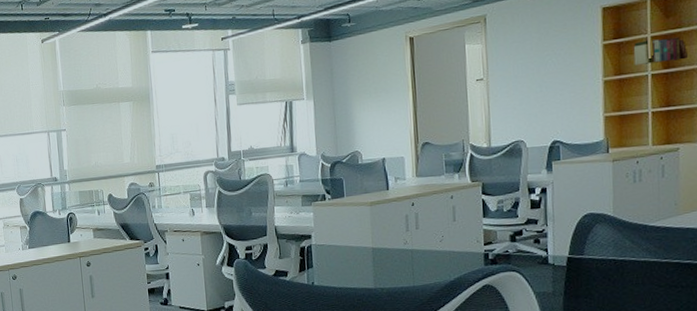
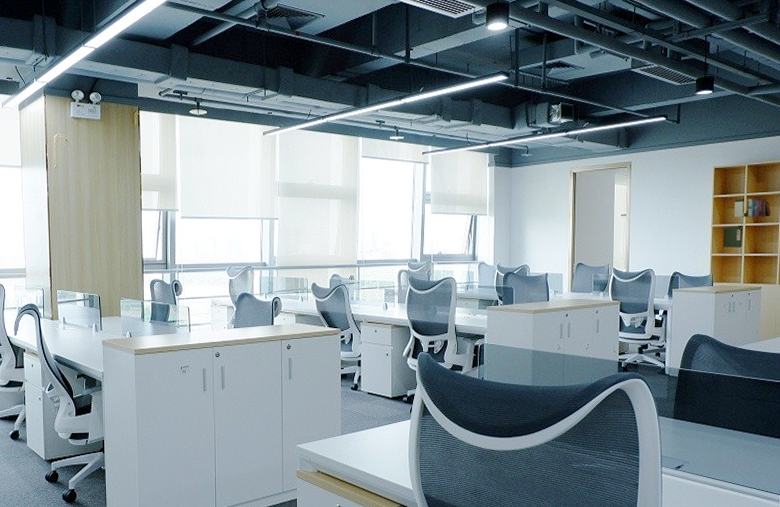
binder: none [619,72,647,104] -> present [722,224,742,248]

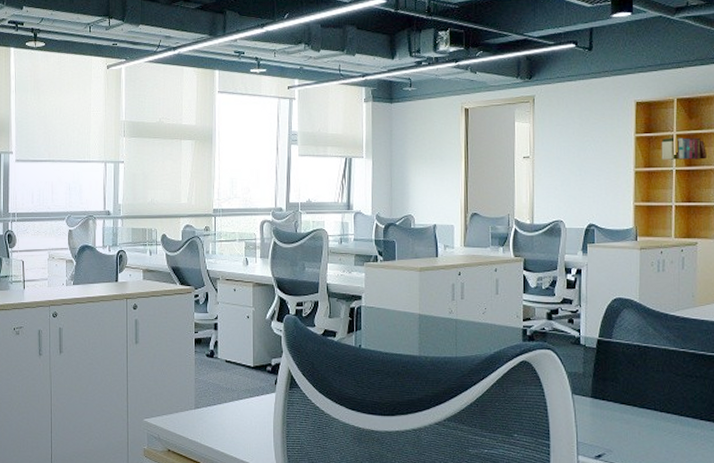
binder: present [722,224,742,248] -> none [648,167,672,196]

